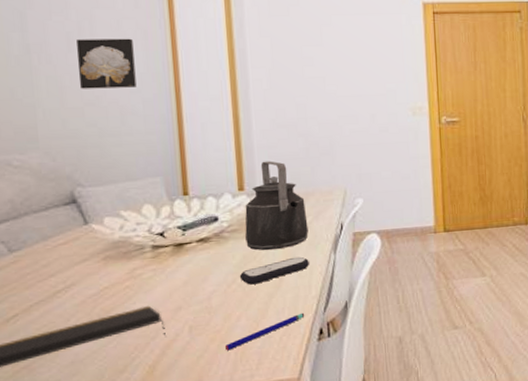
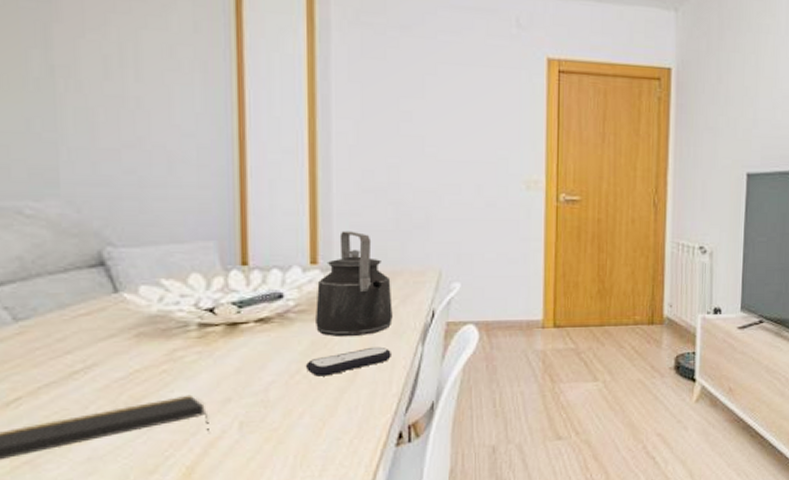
wall art: present [77,38,137,89] -> none [116,65,190,130]
pen: present [225,312,305,351] -> none [283,412,382,453]

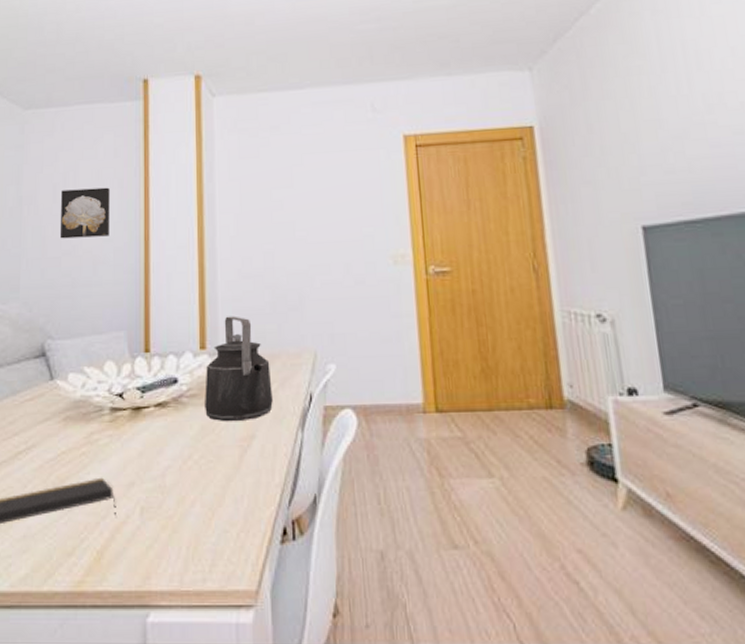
wall art: none [116,65,190,130] -> present [59,187,110,239]
remote control: present [305,346,391,377] -> none [196,432,273,463]

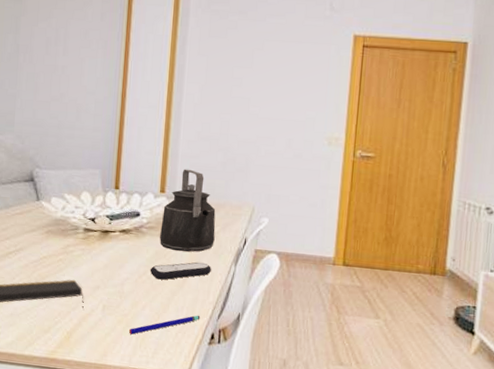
wall art: present [59,187,110,239] -> none [50,44,95,89]
pen: none [177,504,267,543] -> present [129,315,201,335]
remote control: none [196,432,273,463] -> present [149,262,211,280]

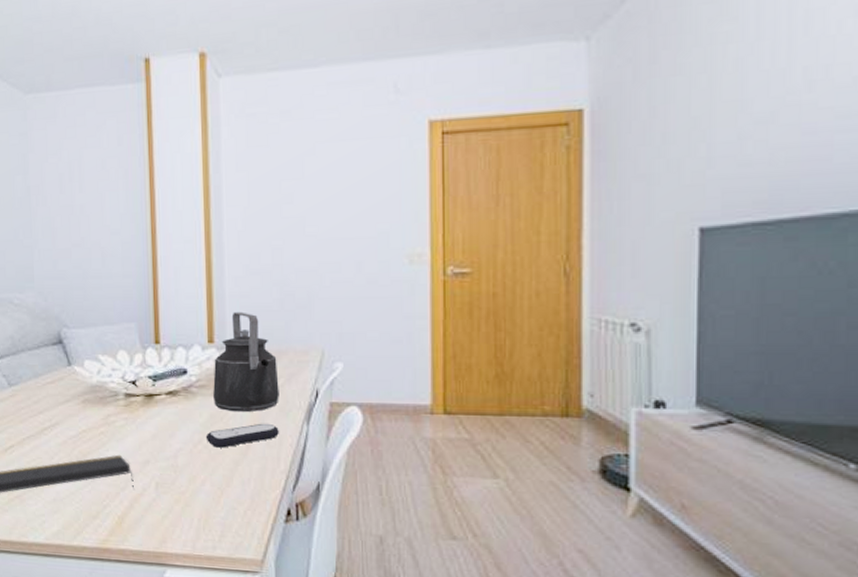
pen: present [129,315,201,335] -> none [189,487,272,516]

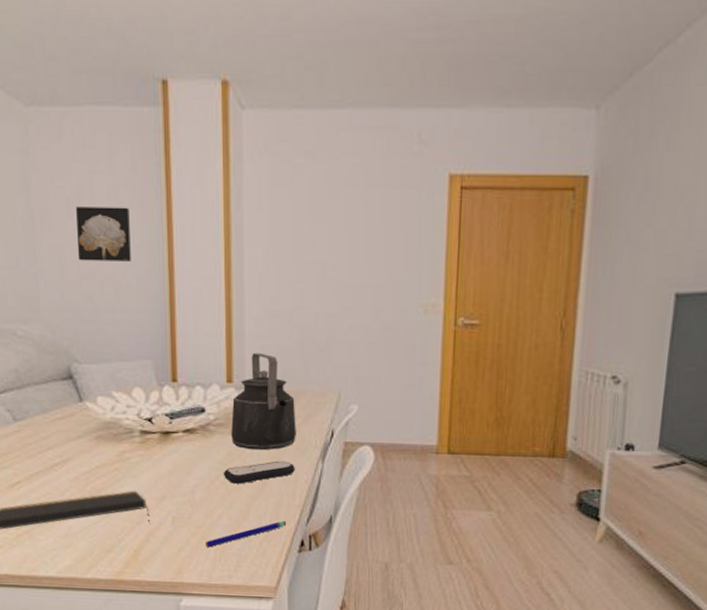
wall art: none [67,177,117,230] -> present [76,207,131,262]
pen: none [189,487,272,516] -> present [206,520,287,548]

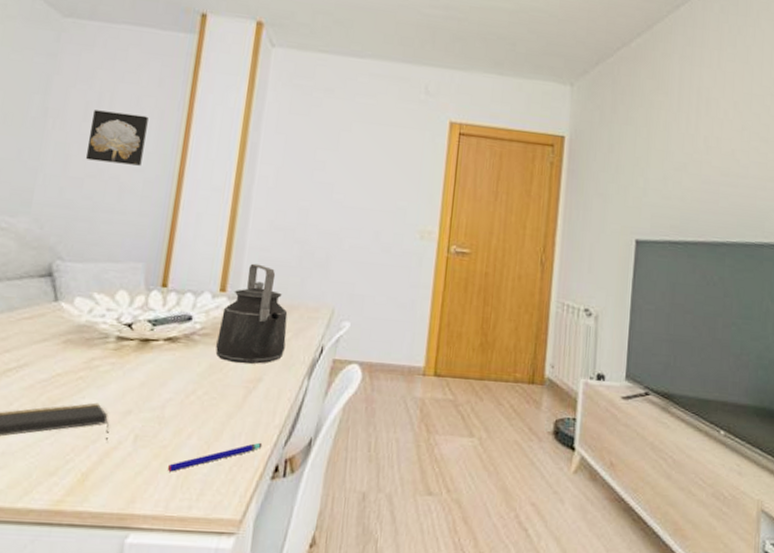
remote control: present [223,460,295,484] -> none [200,376,279,400]

